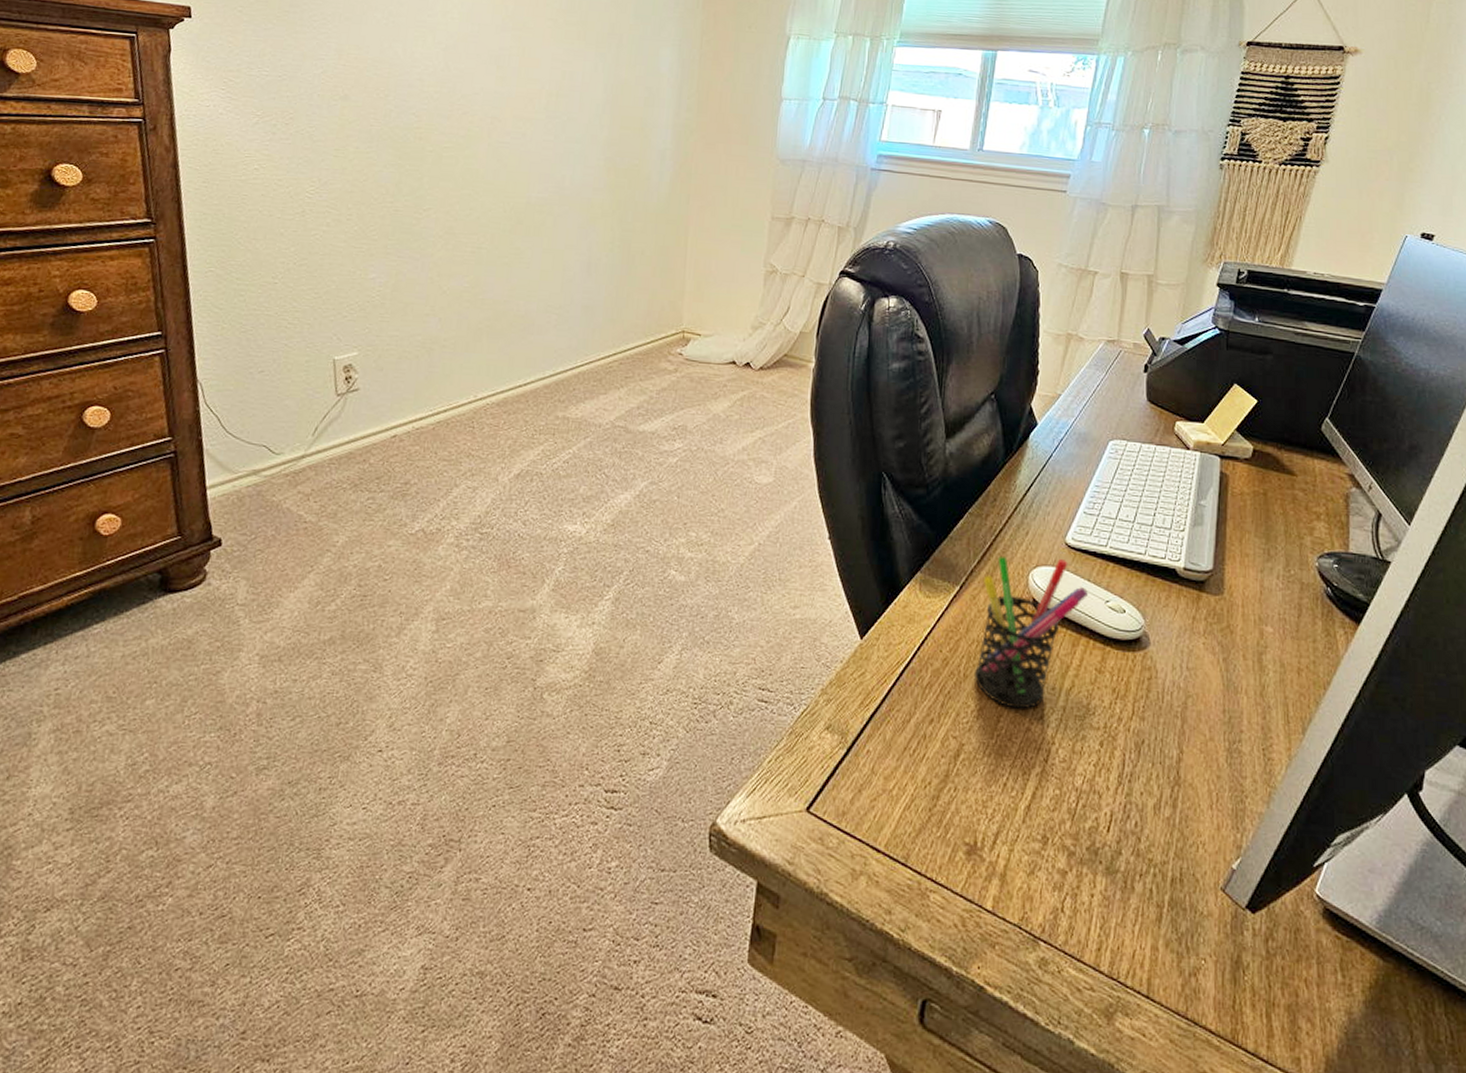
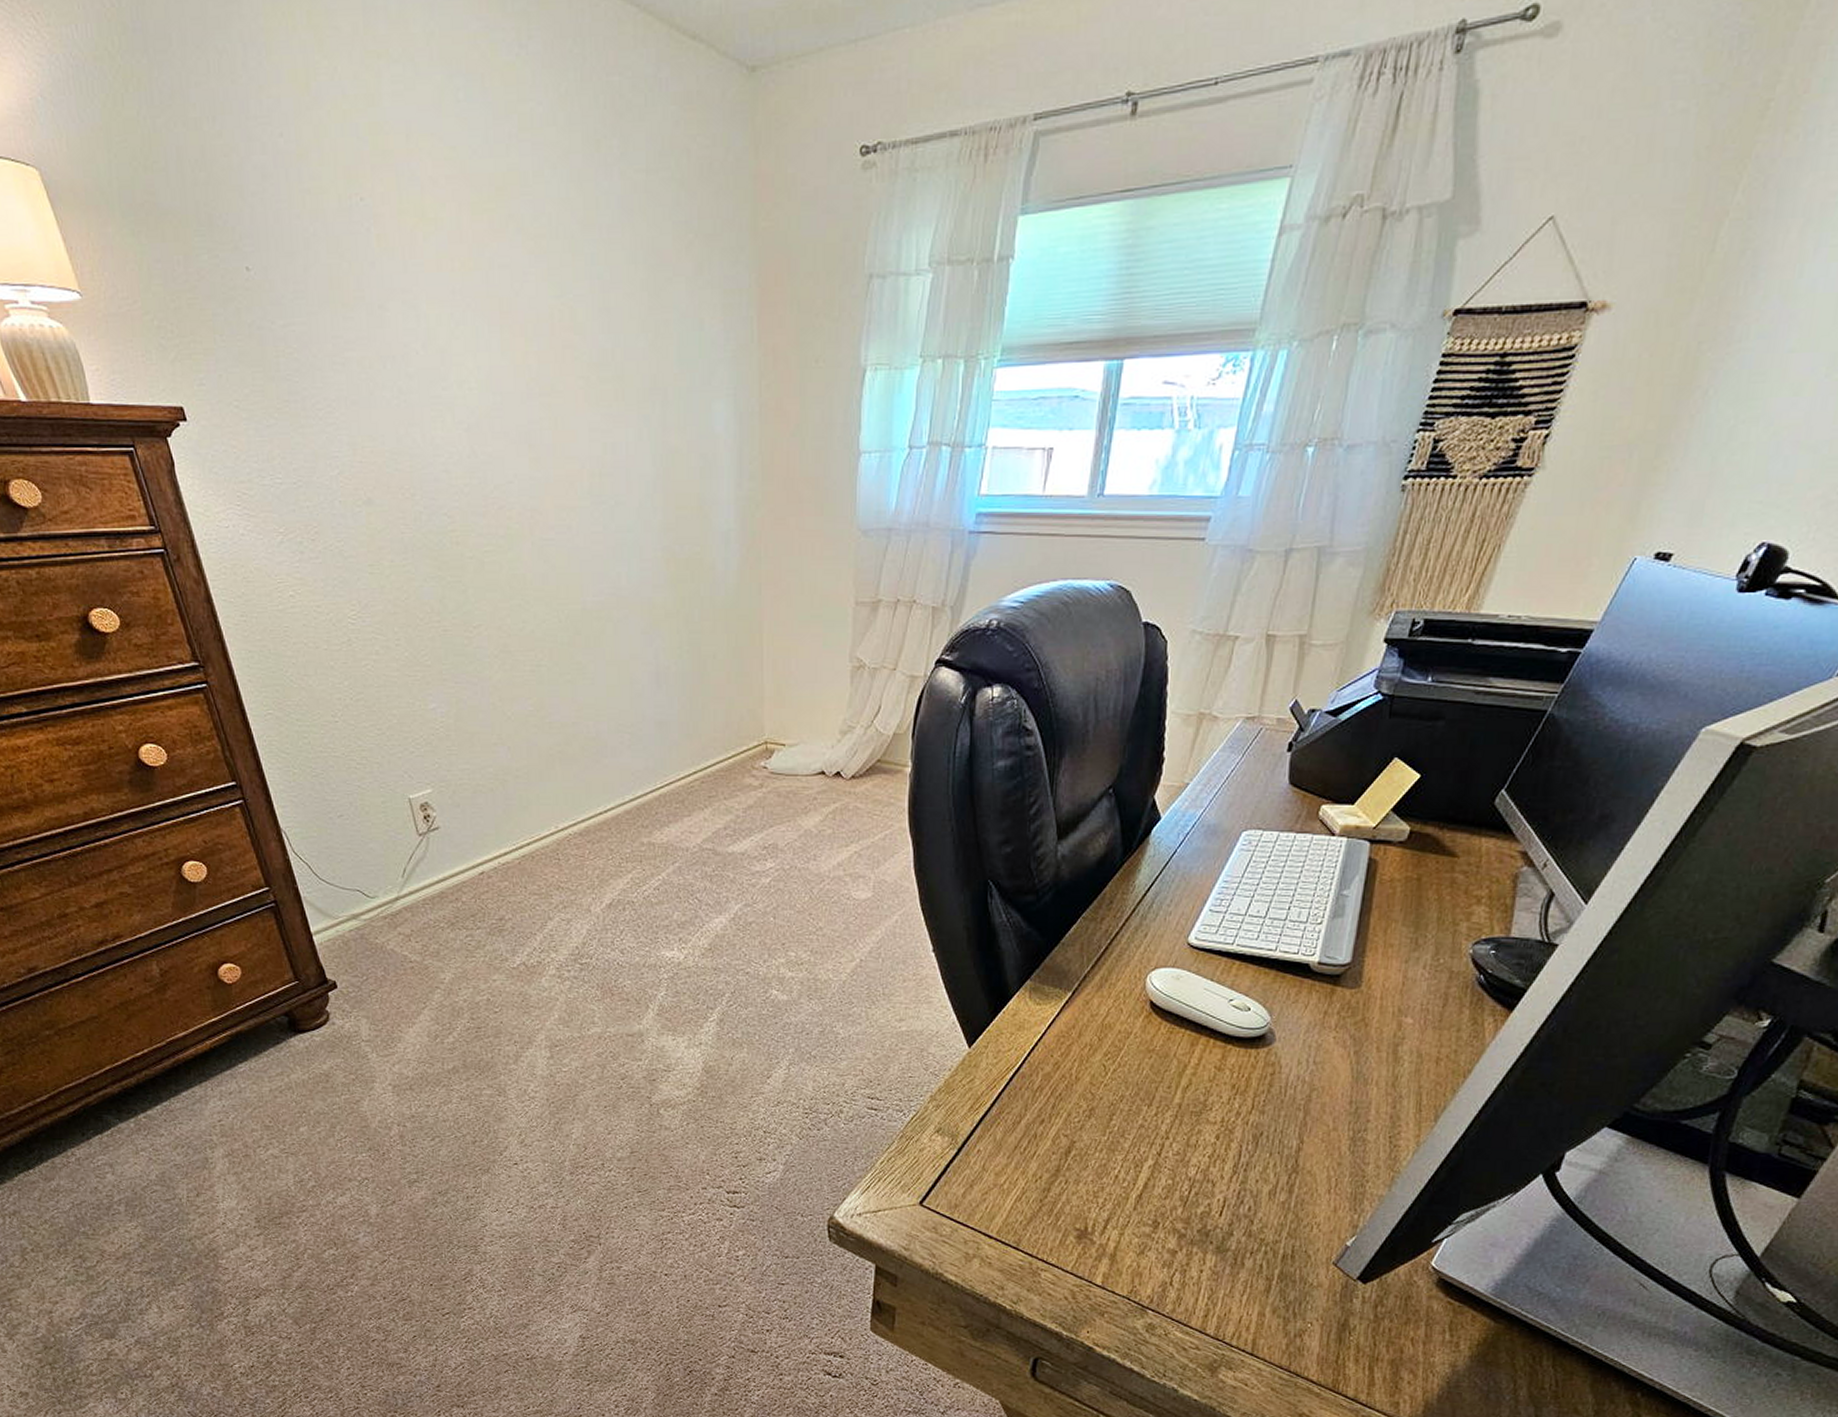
pen holder: present [975,557,1089,709] -> none [1087,959,1211,1108]

